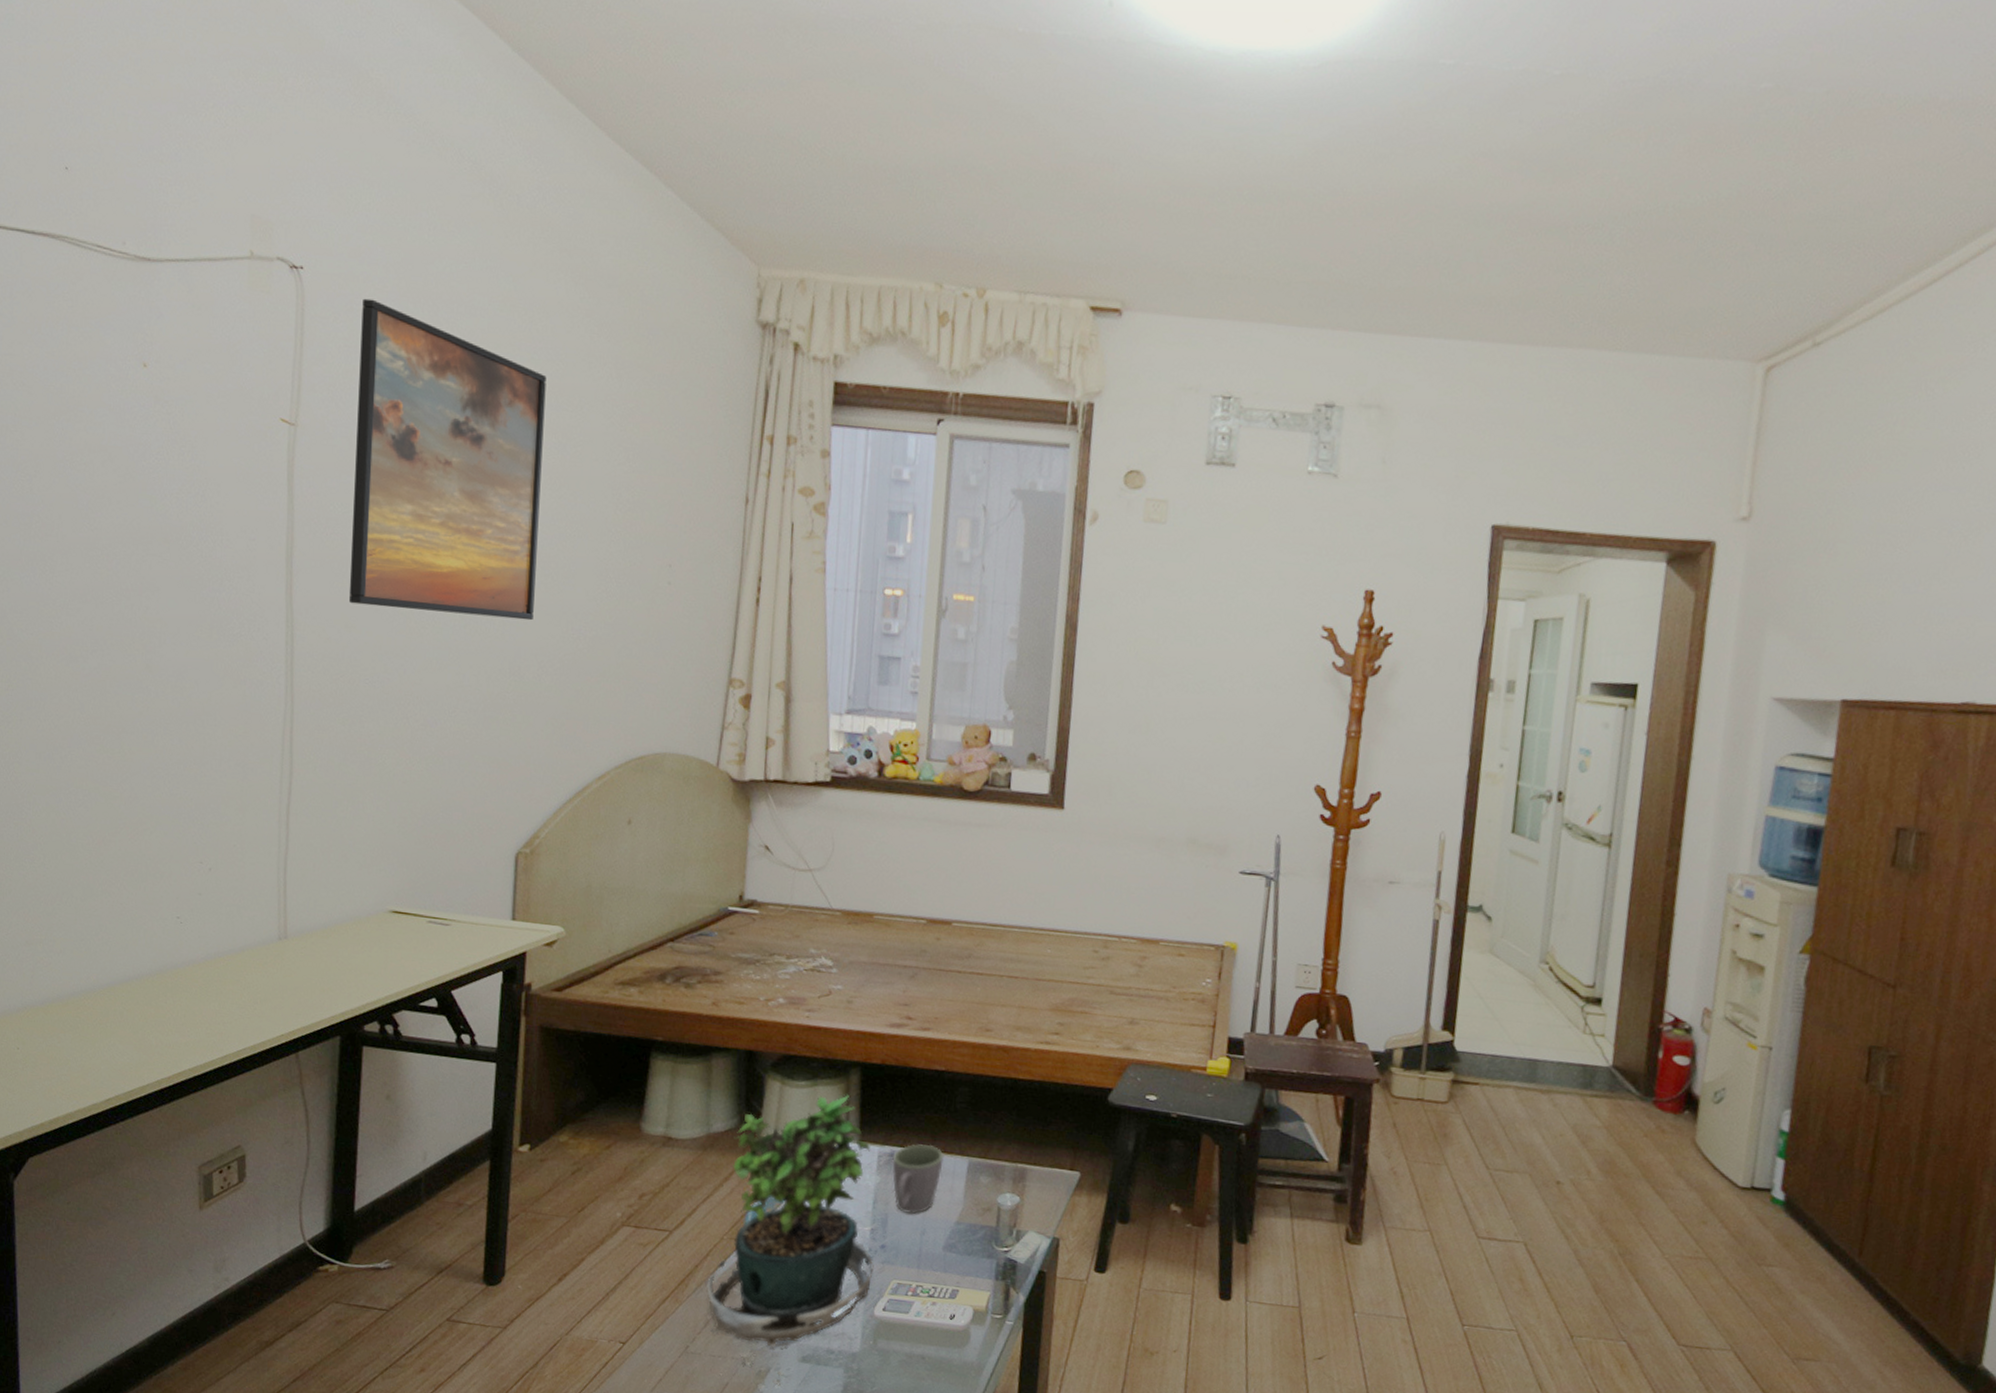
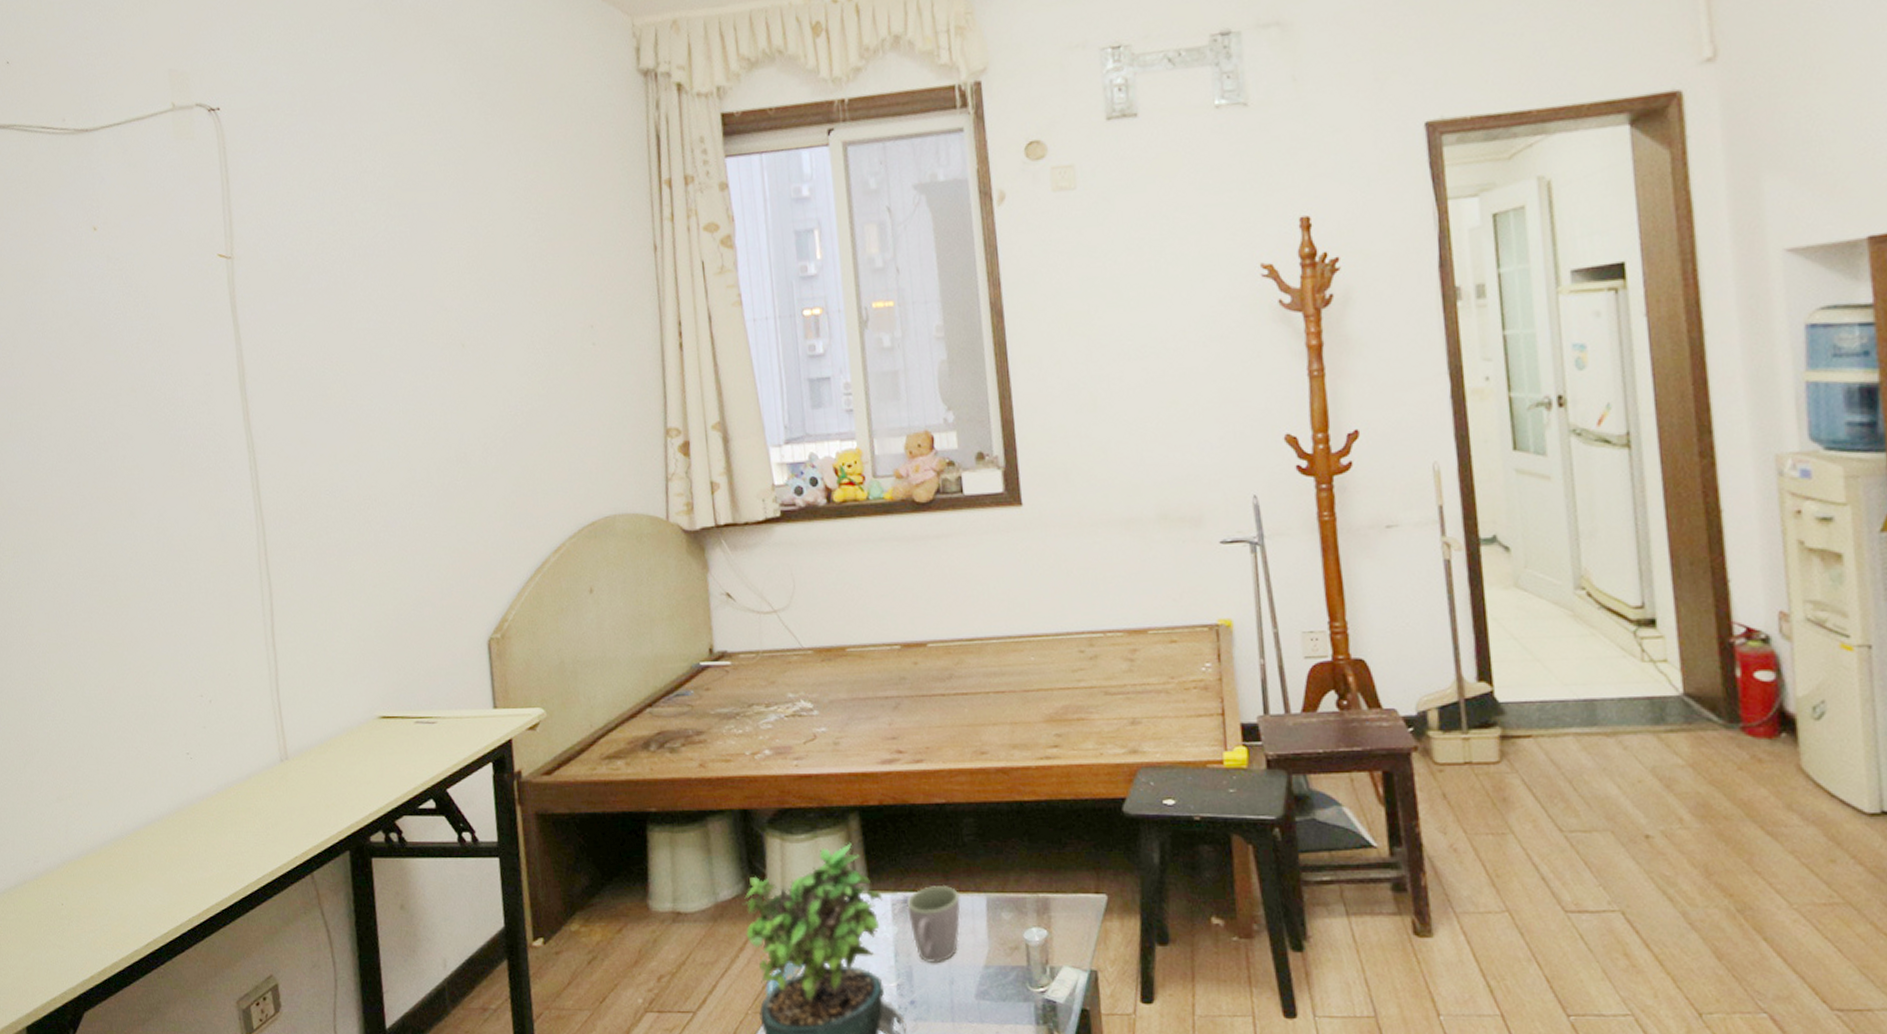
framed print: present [348,298,547,621] -> none [275,124,471,419]

